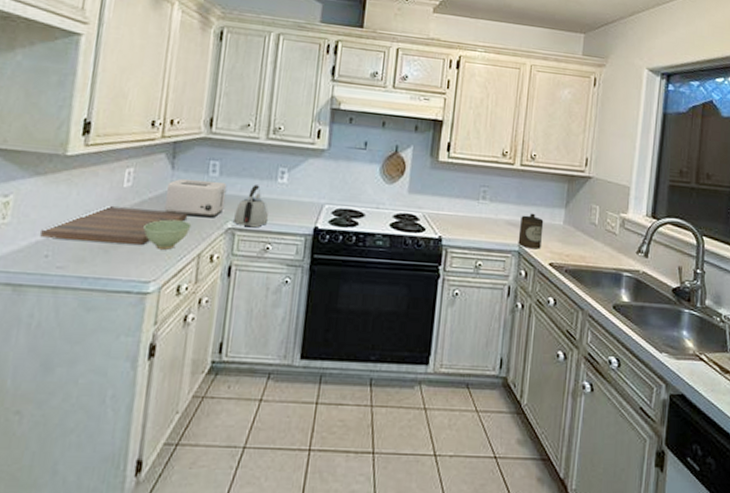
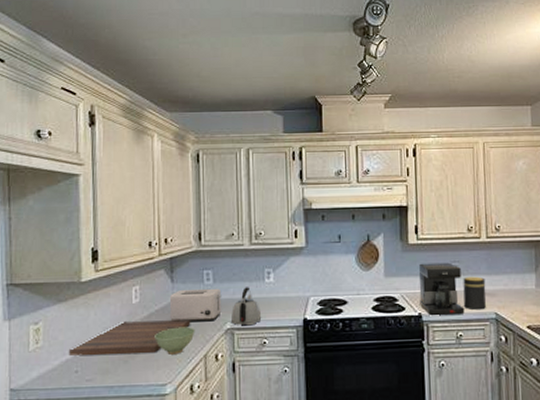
coffee maker: none [441,183,490,242] -> present [418,262,465,315]
cylinder: none [488,203,513,240] -> present [463,276,486,309]
canister: present [518,213,544,250] -> none [493,281,517,315]

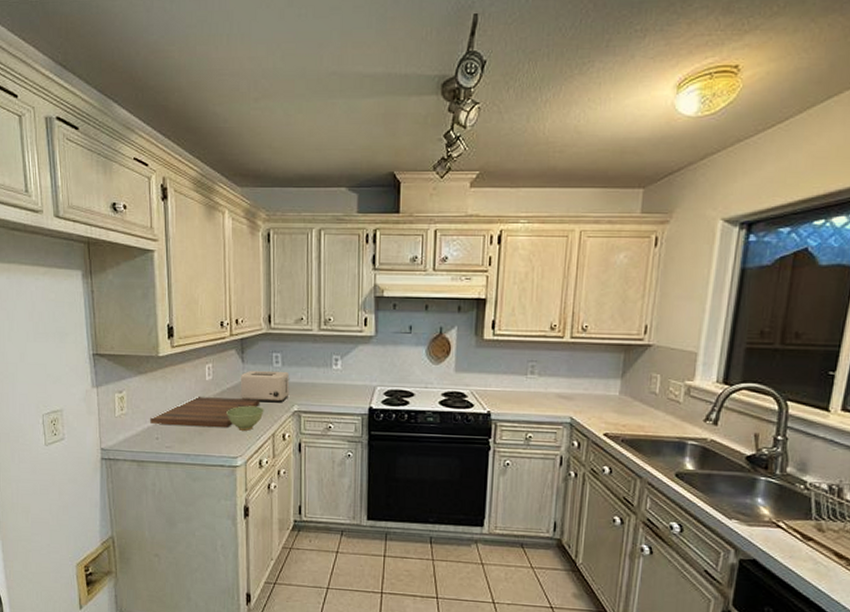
kettle: present [232,287,262,326] -> none [299,372,328,410]
coffee maker: present [418,262,465,315] -> none [490,360,538,415]
cylinder: present [463,276,486,309] -> none [537,378,564,412]

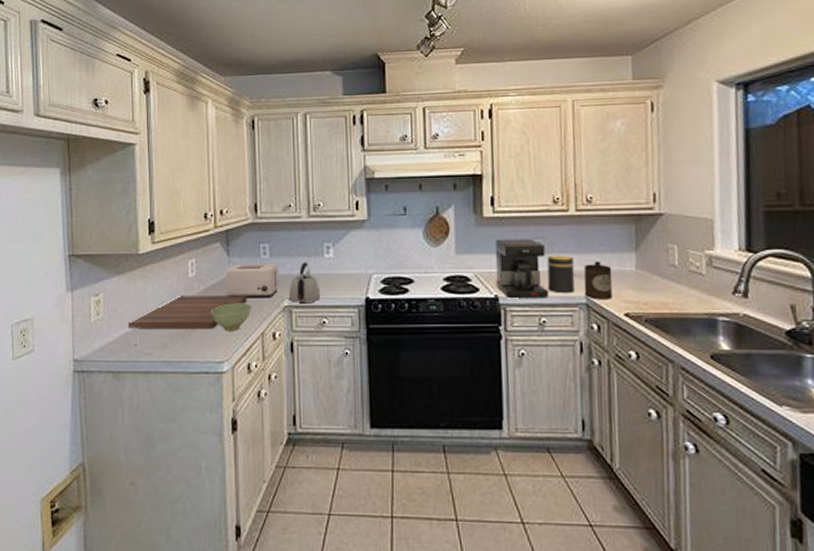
kettle: none [299,372,328,410] -> present [289,262,321,304]
coffee maker: none [490,360,538,415] -> present [495,238,549,298]
cylinder: none [537,378,564,412] -> present [547,255,575,292]
canister: none [569,385,598,421] -> present [583,260,613,300]

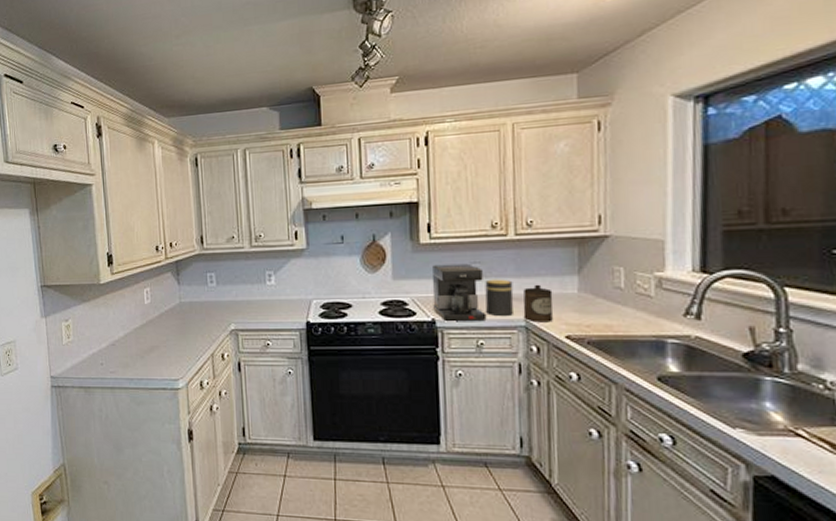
cutting board: present [127,295,248,328] -> none [94,320,198,350]
bowl: present [211,303,252,331] -> none [166,327,202,352]
toaster: present [225,263,279,298] -> none [177,290,226,323]
kettle: present [289,262,321,304] -> none [235,289,265,327]

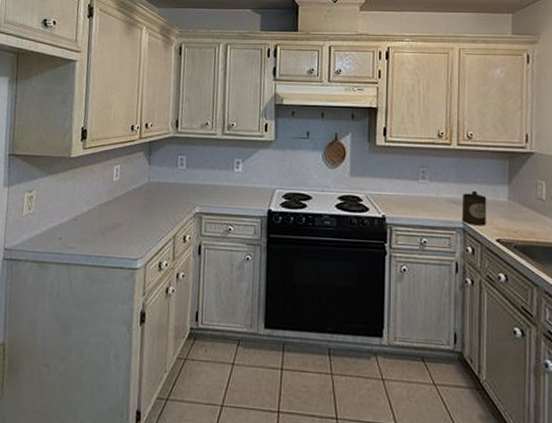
coffee maker: present [432,263,487,321] -> none [384,165,430,220]
cylinder: present [485,279,514,316] -> none [430,183,454,217]

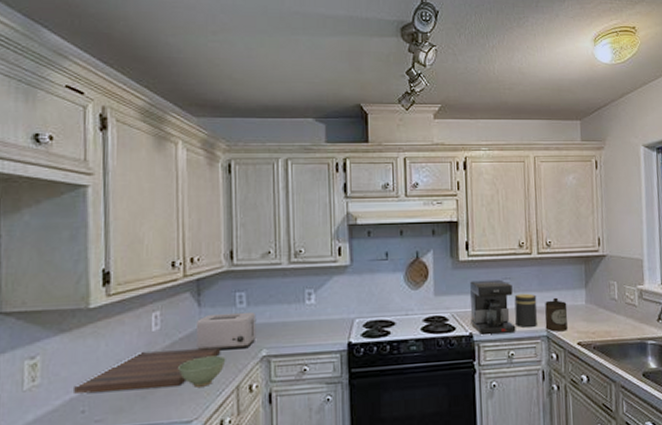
cutting board: none [55,197,164,228] -> present [72,347,221,393]
bowl: none [130,206,167,232] -> present [178,355,226,387]
toaster: none [145,171,194,204] -> present [195,311,257,351]
coffee maker: none [384,165,430,220] -> present [469,279,516,334]
cylinder: none [430,183,454,217] -> present [514,293,538,327]

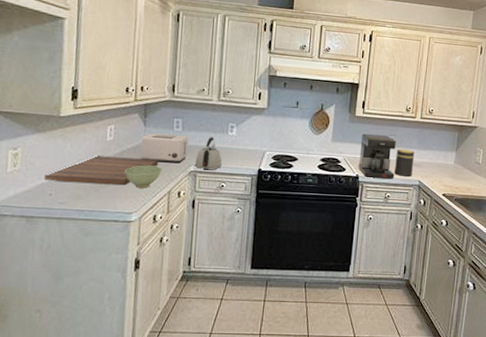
kettle: none [268,309,302,352] -> present [195,137,222,171]
canister: present [544,297,568,332] -> none [418,155,439,184]

